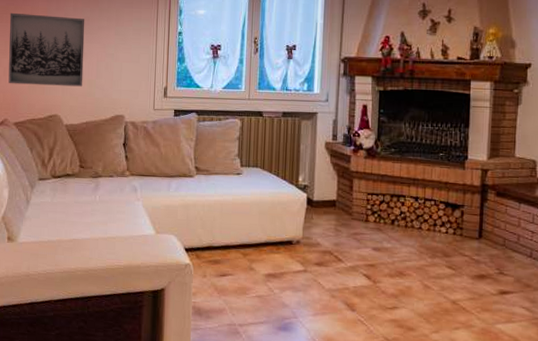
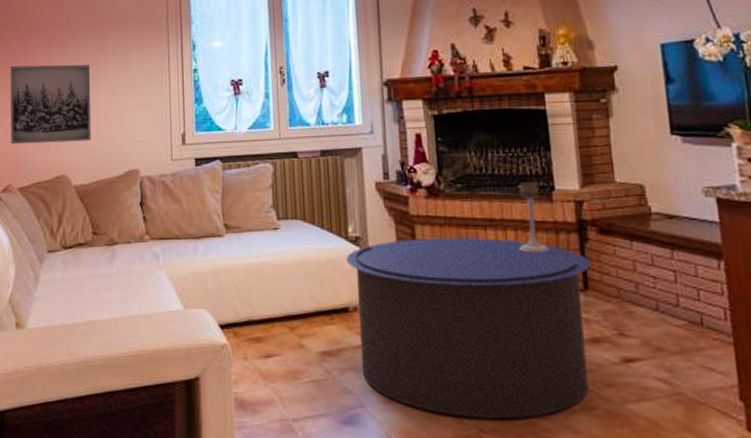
coffee table: none [295,190,486,332] -> present [346,237,590,419]
candle holder: none [433,151,457,208] -> present [519,182,549,253]

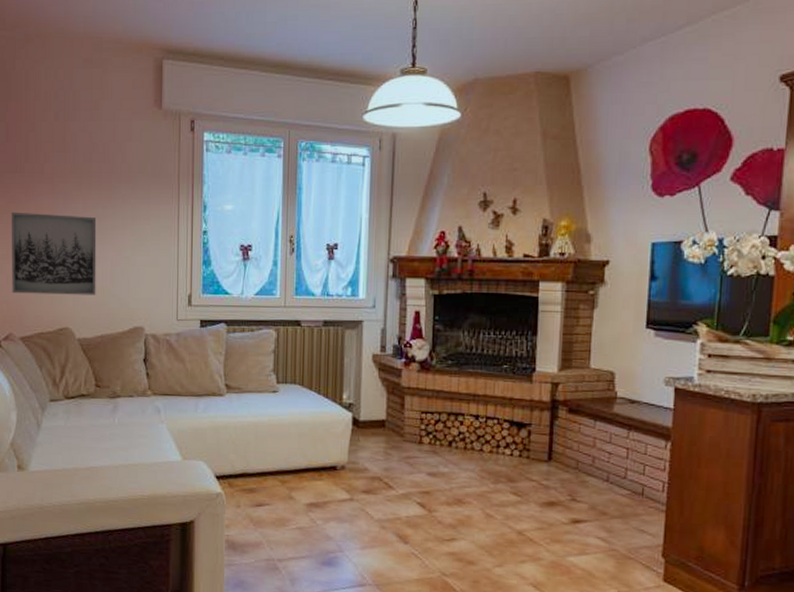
coffee table: present [346,237,590,419] -> none [339,408,556,566]
candle holder: present [519,182,549,253] -> none [496,363,523,427]

